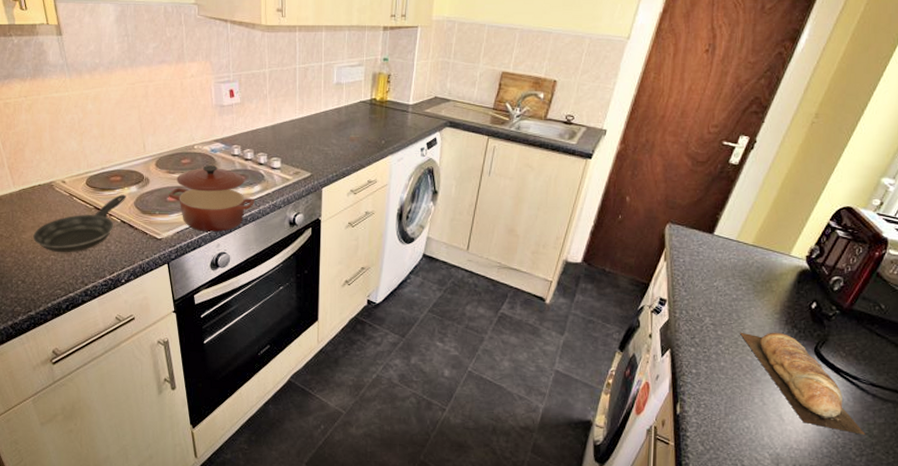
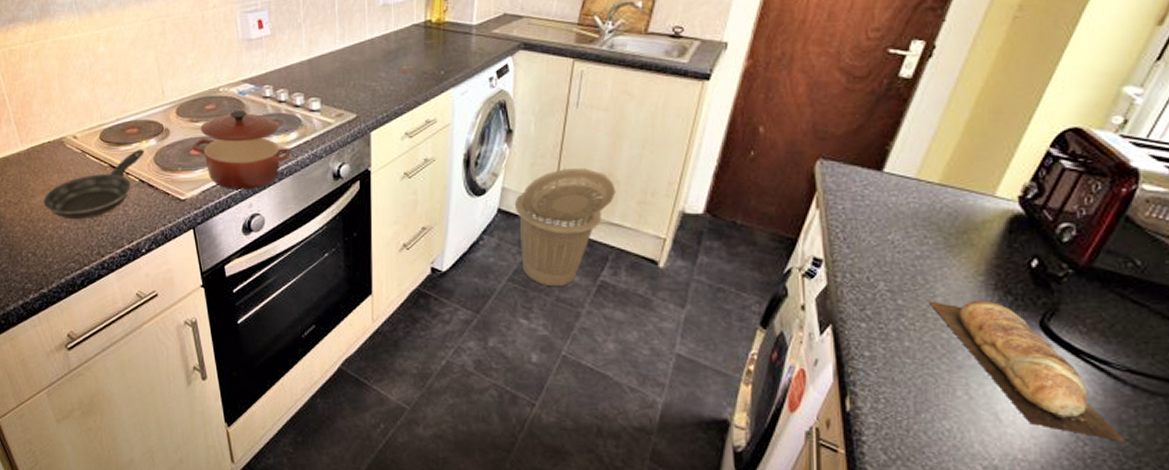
laundry basket: none [436,224,516,318] -> present [514,168,616,287]

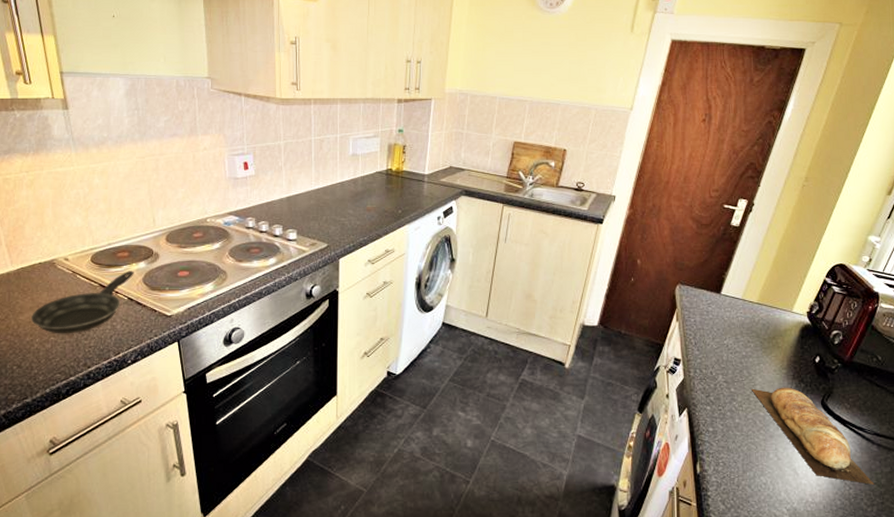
saucepan: present [192,111,292,191] -> none [180,239,271,308]
laundry basket: present [514,168,616,287] -> none [455,290,534,385]

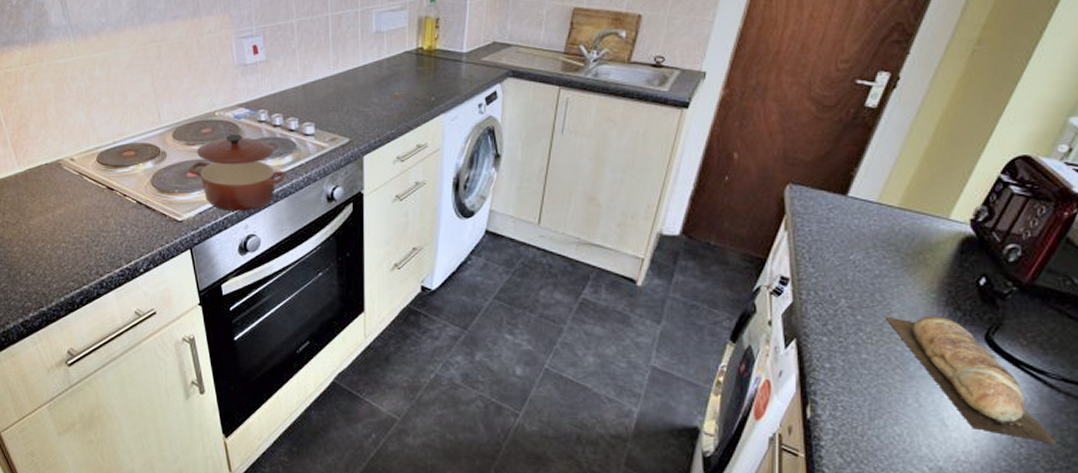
frying pan: present [31,271,134,334] -> none [42,171,142,240]
saucepan: none [180,239,271,308] -> present [189,134,287,212]

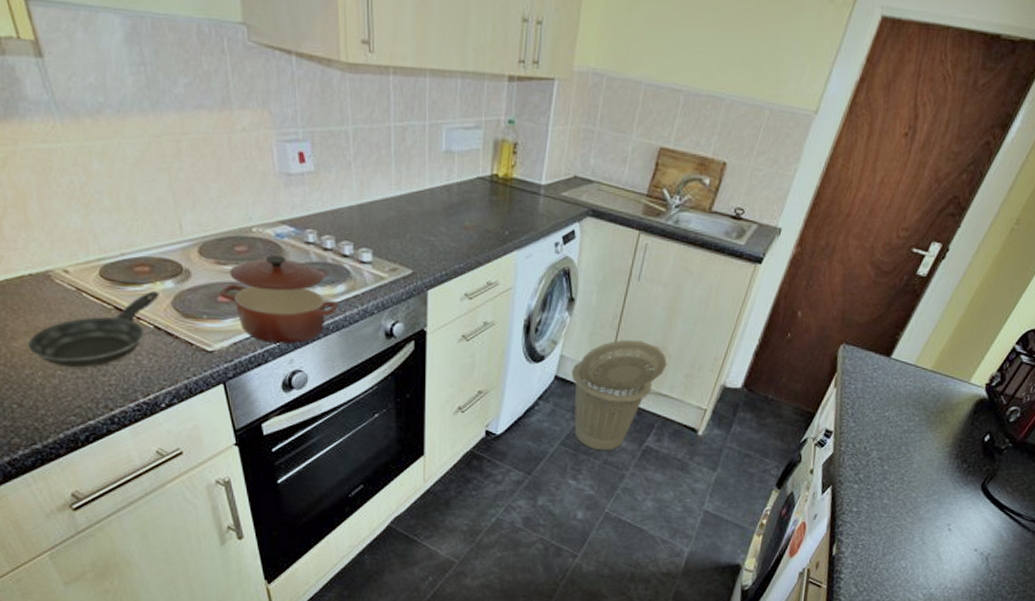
frying pan: none [42,171,142,240] -> present [28,291,160,368]
laundry basket: none [501,192,598,305] -> present [571,340,667,451]
bread loaf: present [886,315,1058,444] -> none [907,467,1021,572]

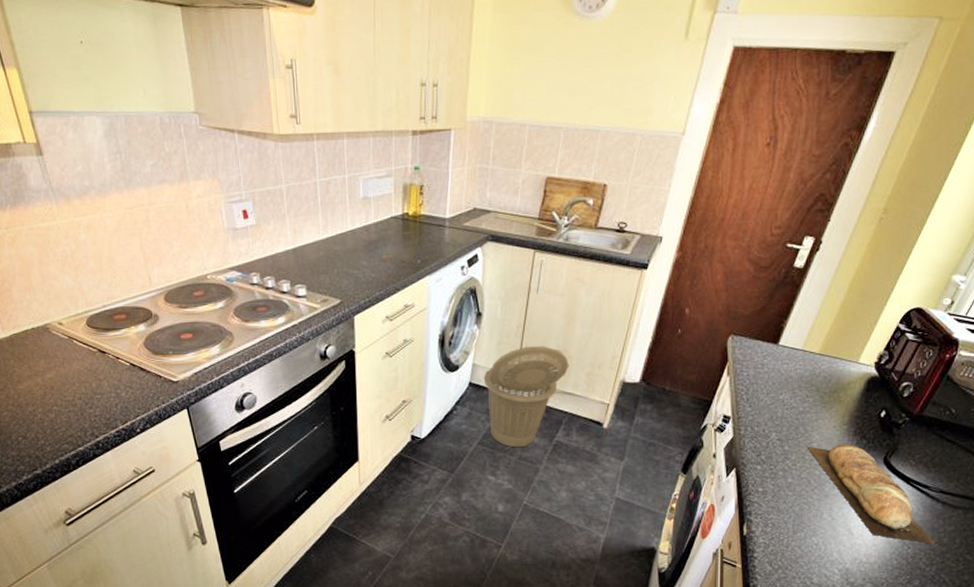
frying pan: present [28,291,160,368] -> none [31,334,134,403]
saucepan: present [220,255,339,345] -> none [182,297,281,372]
bread loaf: none [907,467,1021,572] -> present [808,444,936,544]

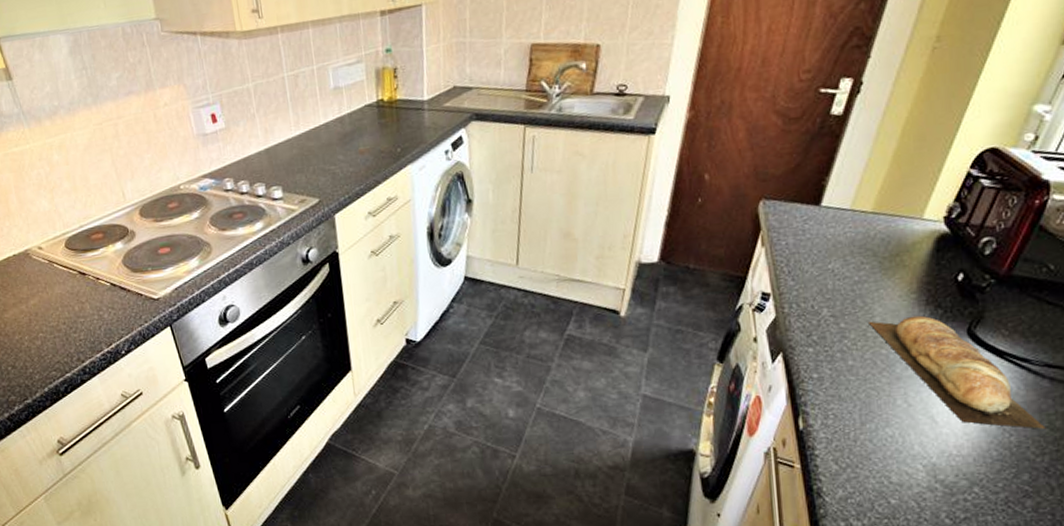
laundry basket: present [483,346,569,448] -> none [479,230,575,345]

